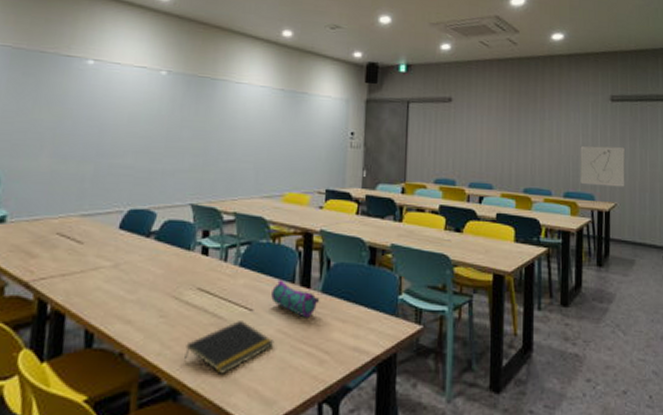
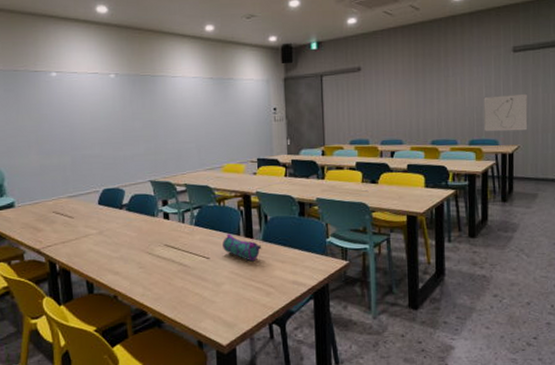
notepad: present [185,321,275,374] -> none [162,267,230,307]

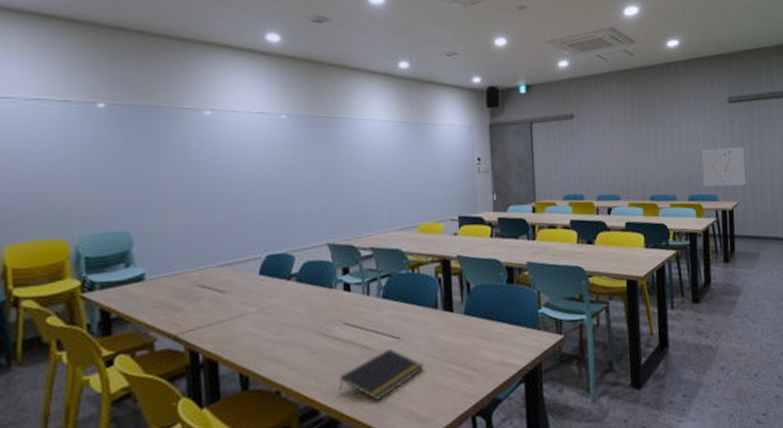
notepad: none [162,267,230,307] -> present [339,349,424,401]
pencil case: present [222,234,262,262] -> none [416,307,464,340]

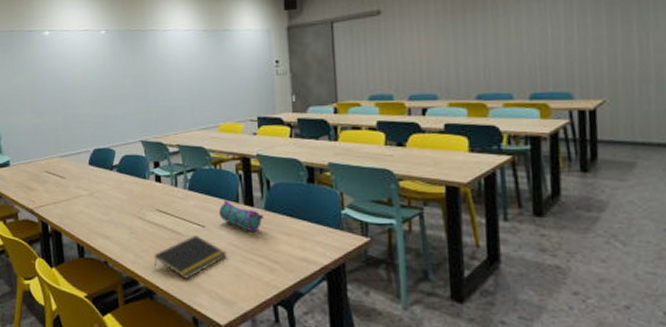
pencil case: none [416,307,464,340] -> present [219,200,264,233]
wall art: present [701,146,747,187] -> none [549,32,617,83]

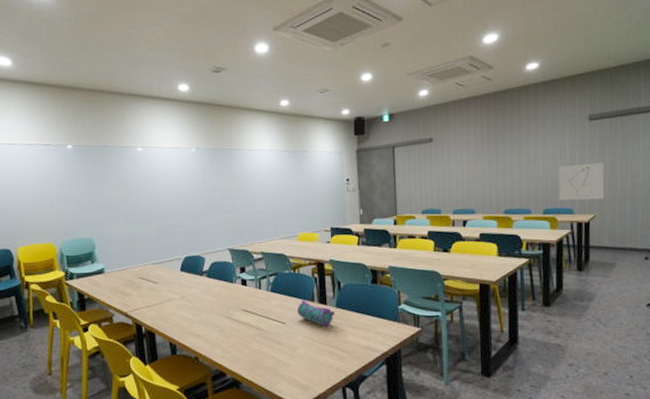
notepad: present [154,236,227,279] -> none [240,331,304,369]
wall art: none [549,32,617,83] -> present [558,162,605,201]

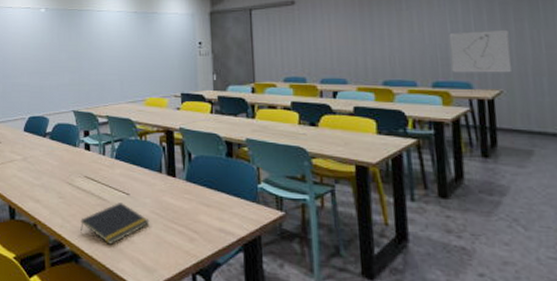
notepad: none [240,331,304,369] -> present [80,203,150,245]
pencil case: present [297,300,336,327] -> none [143,170,185,202]

